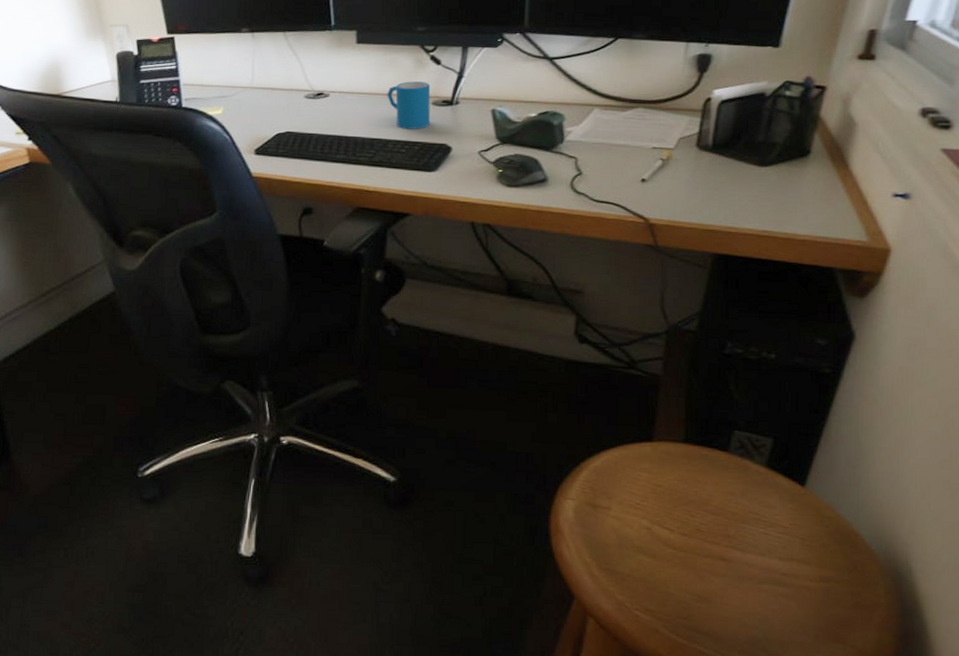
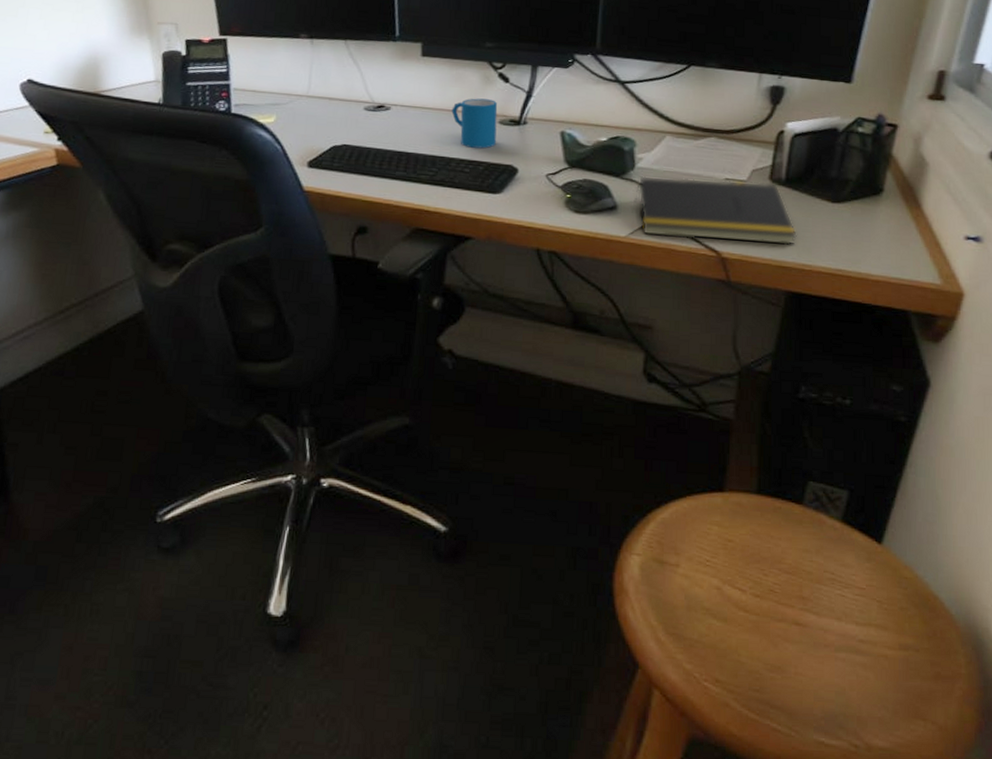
notepad: none [563,148,724,210] -> present [633,176,797,245]

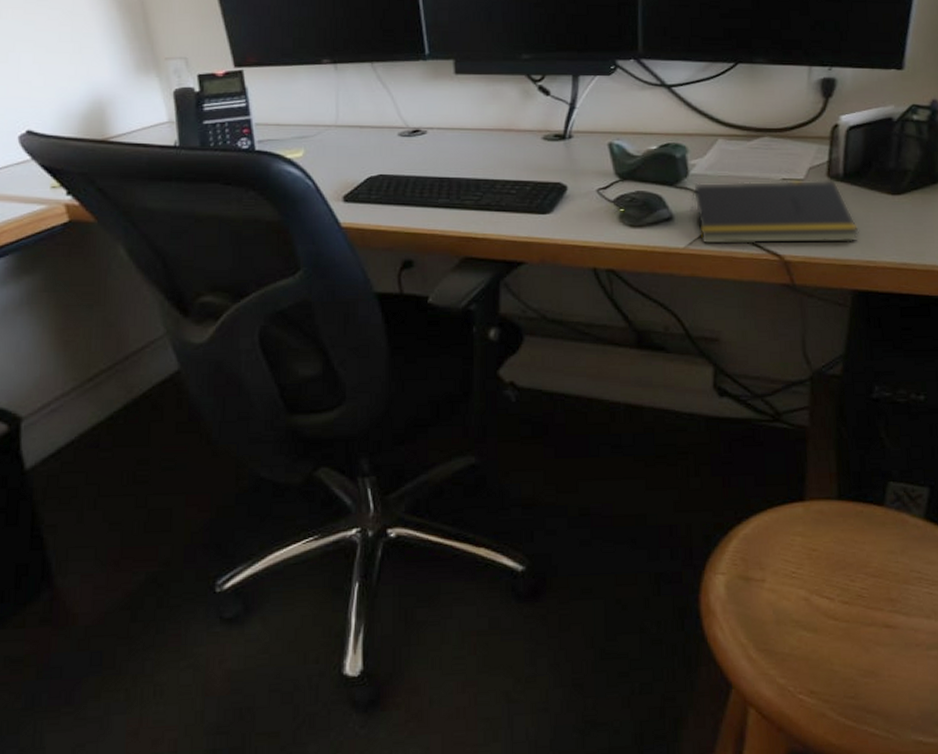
mug: present [451,98,498,149] -> none [492,114,541,167]

